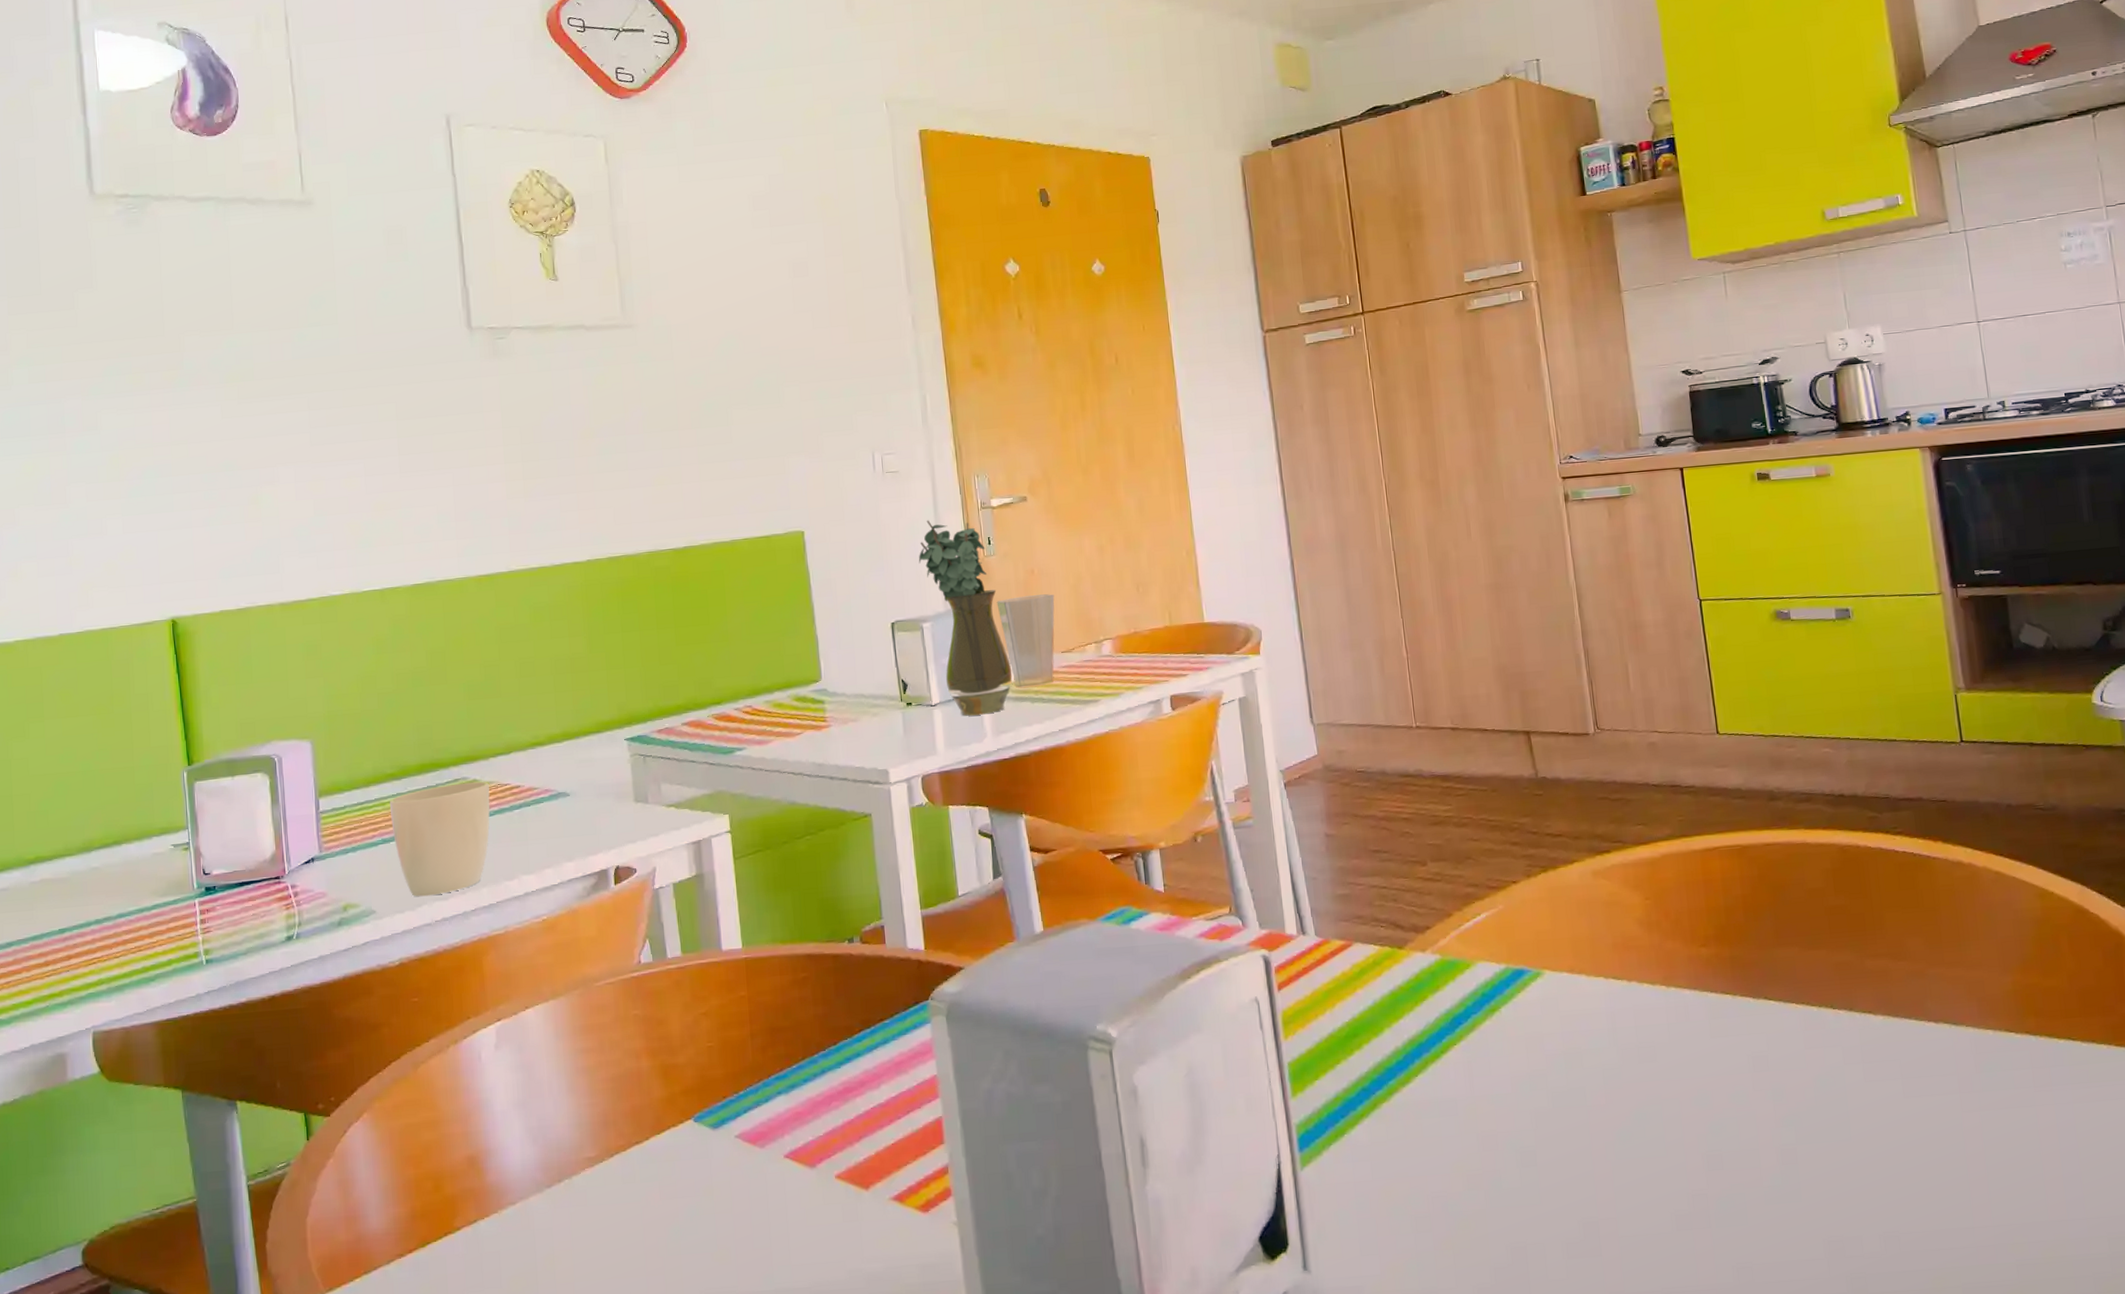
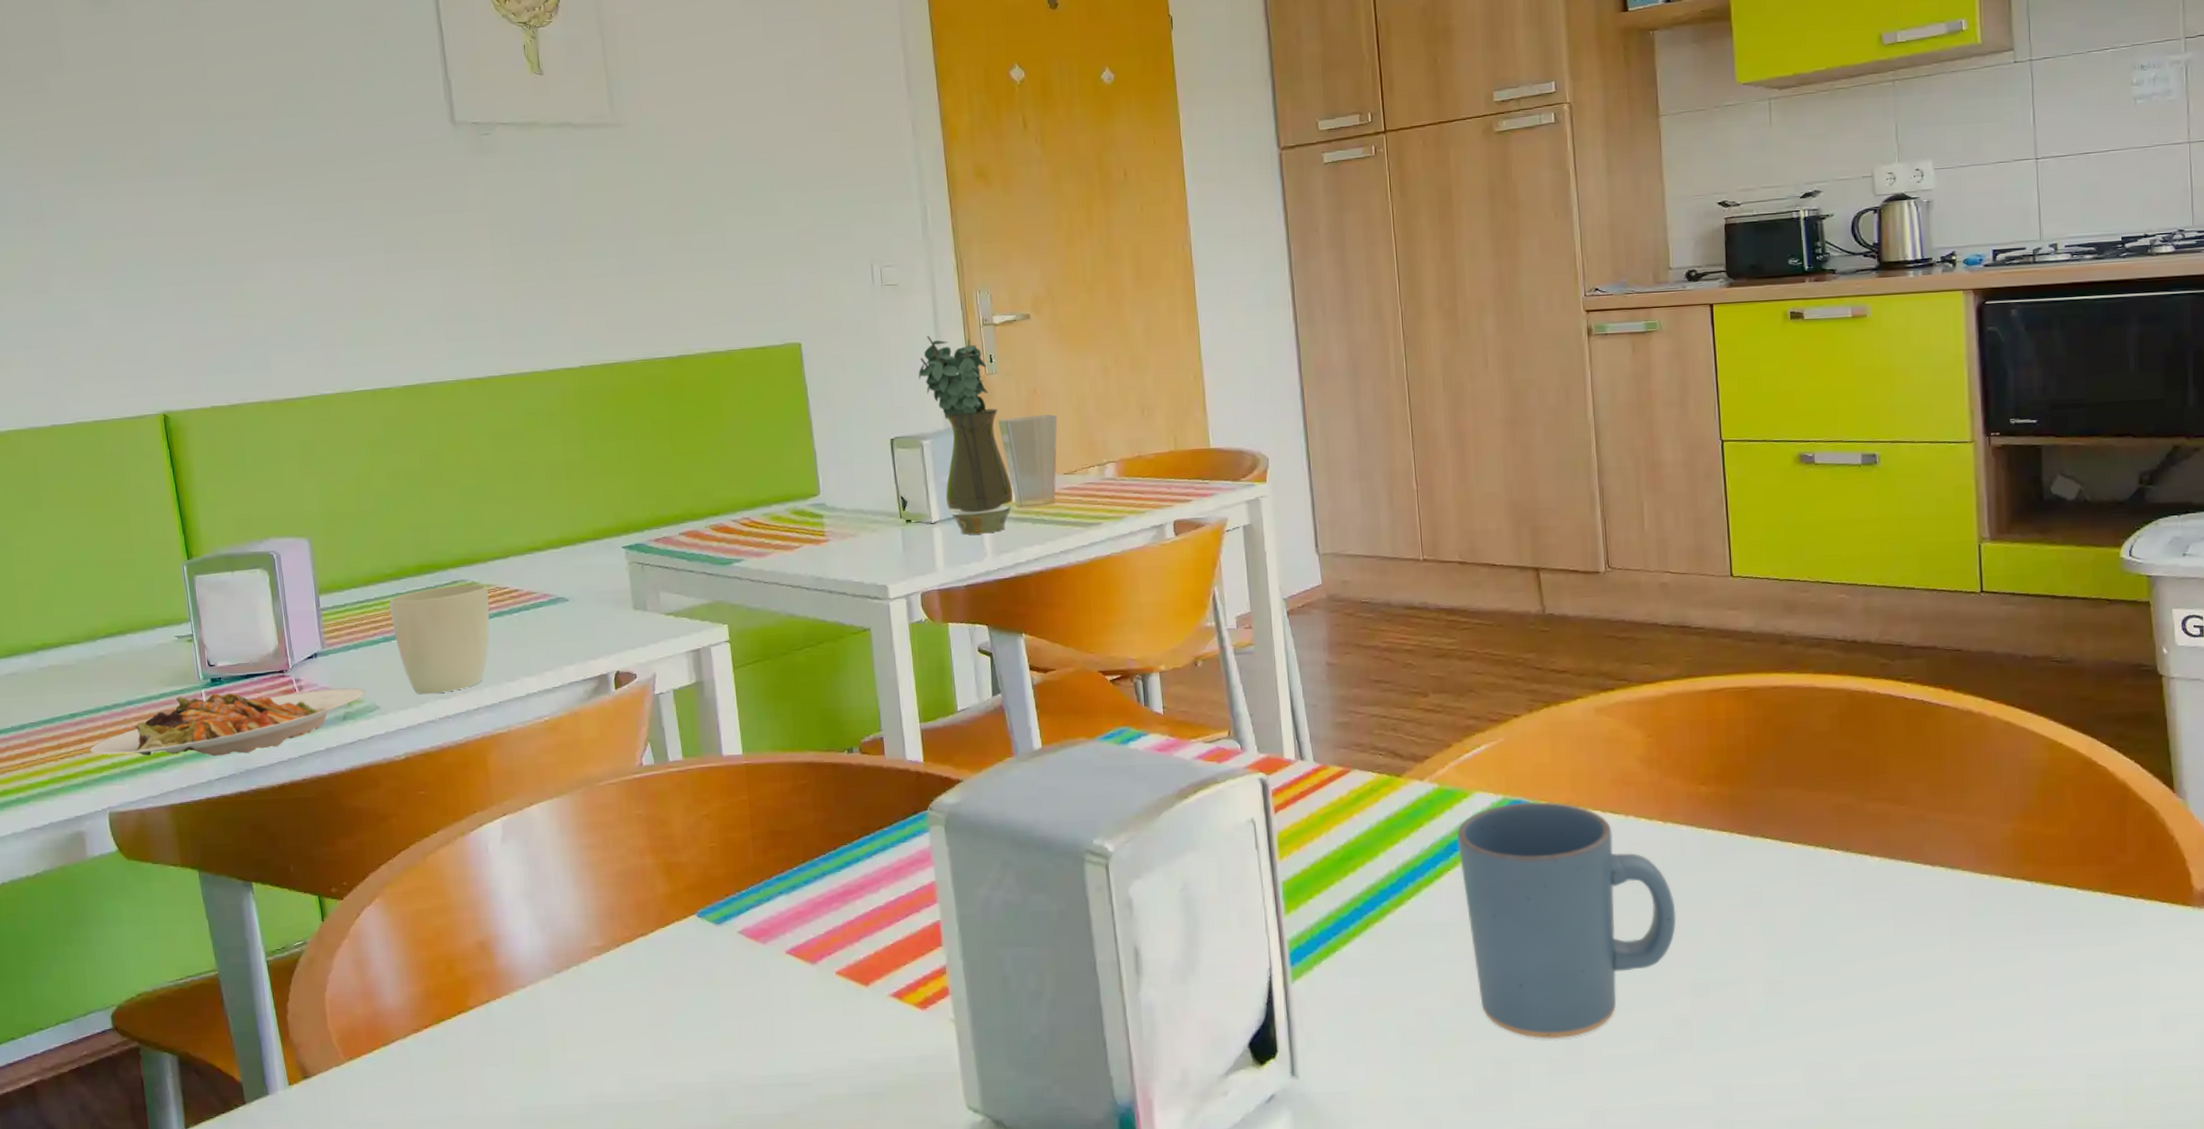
salad: none [76,892,362,971] -> present [88,688,366,757]
mug: none [1461,969,1686,1221] -> present [1456,801,1676,1040]

